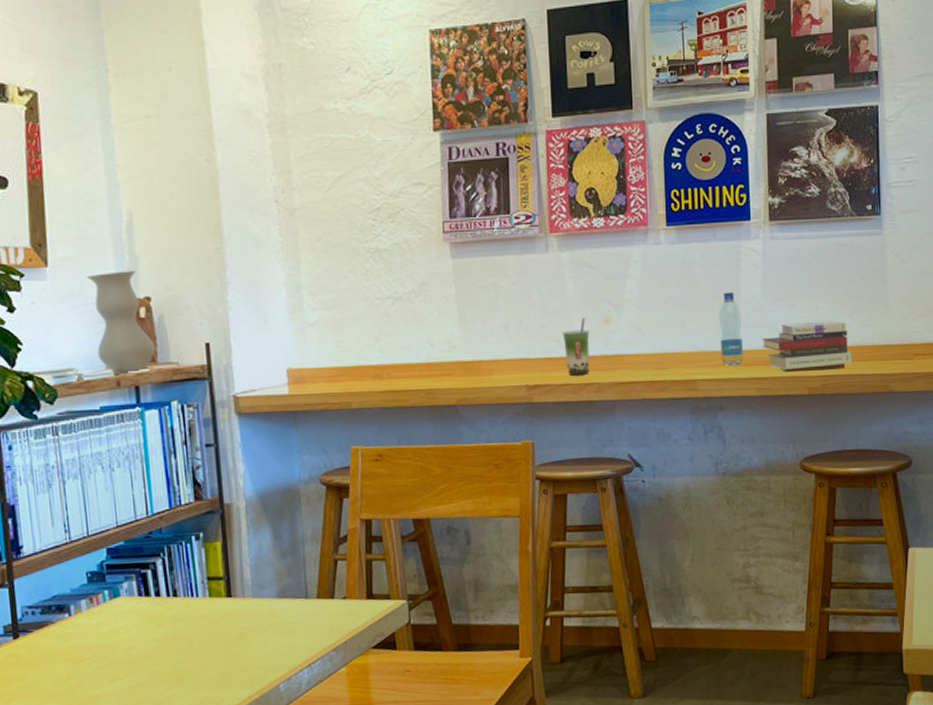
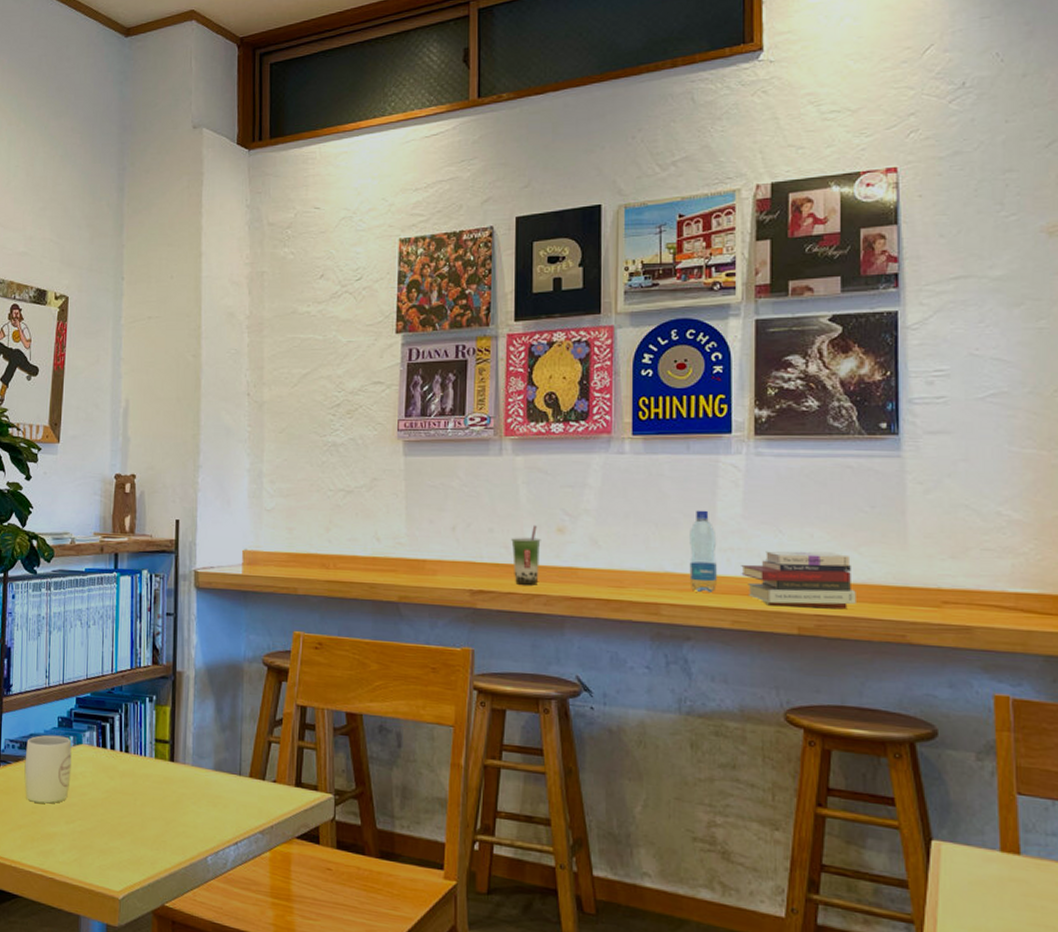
mug: none [49,591,111,668] -> present [24,735,72,804]
vase: present [87,271,156,375] -> none [88,450,135,542]

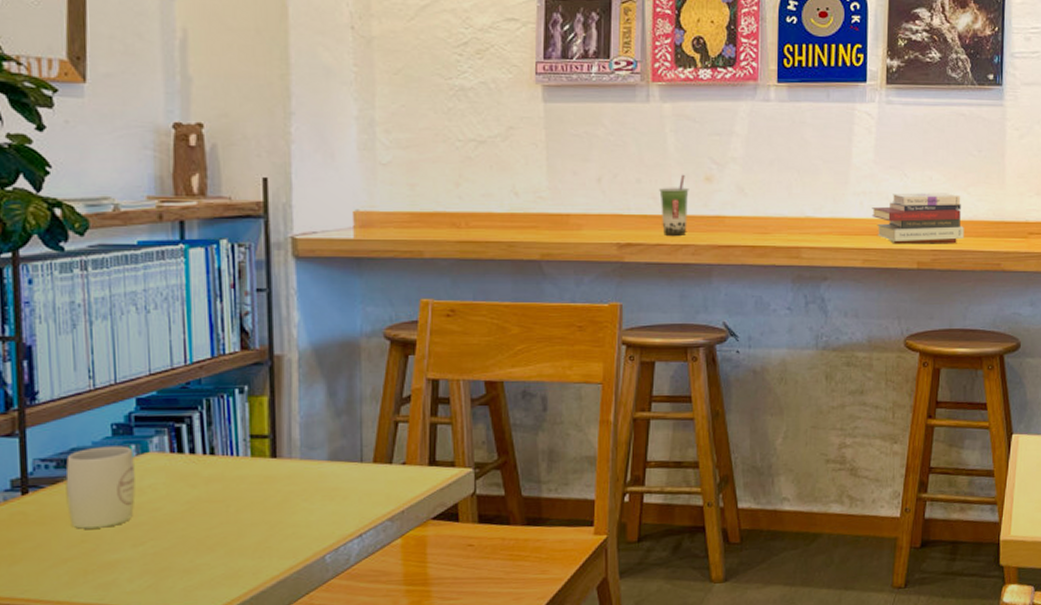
bottle: present [689,510,717,594] -> none [827,156,852,236]

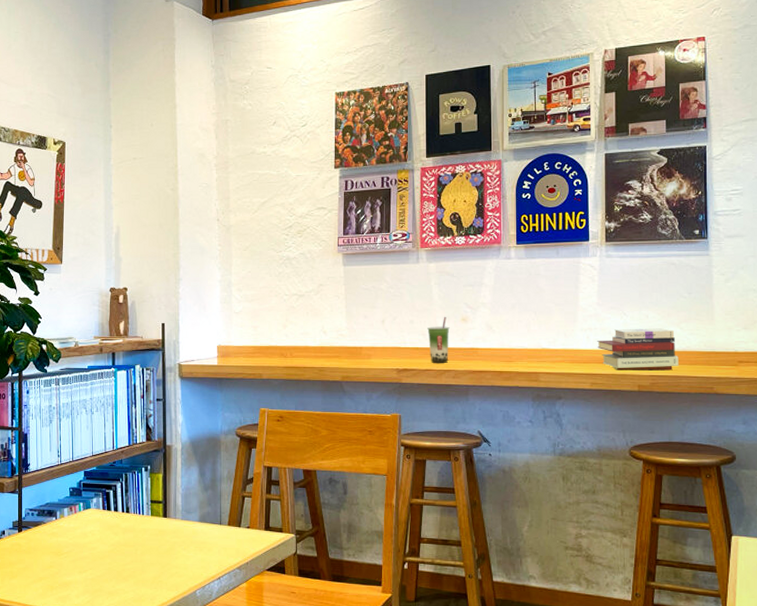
mug: present [65,445,136,529] -> none [43,503,82,558]

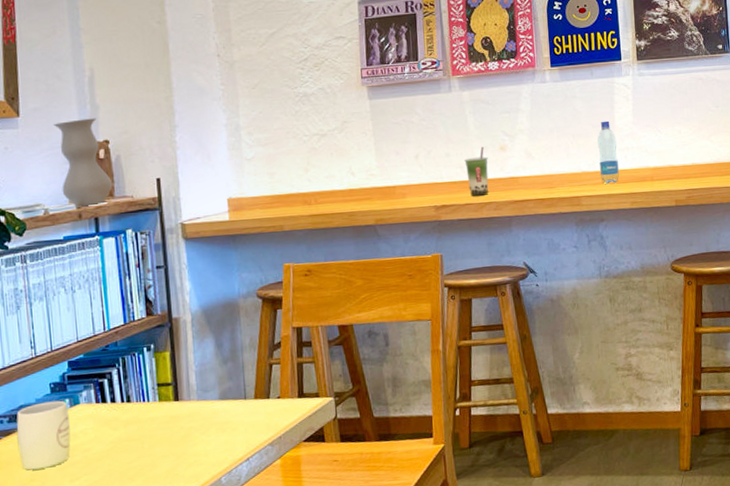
mug: none [43,503,82,558] -> present [16,400,71,471]
vase: none [87,268,128,343] -> present [54,118,113,209]
bottle: none [560,300,580,363] -> present [597,121,619,185]
books: present [597,328,679,371] -> none [635,142,711,187]

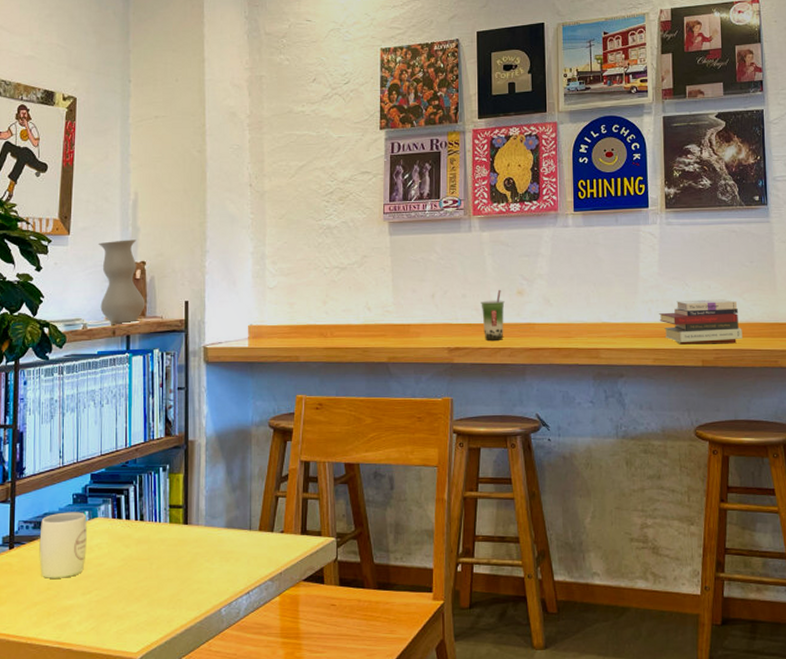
bottle: present [597,121,619,185] -> none [620,270,642,338]
books: none [635,142,711,187] -> present [659,299,742,345]

